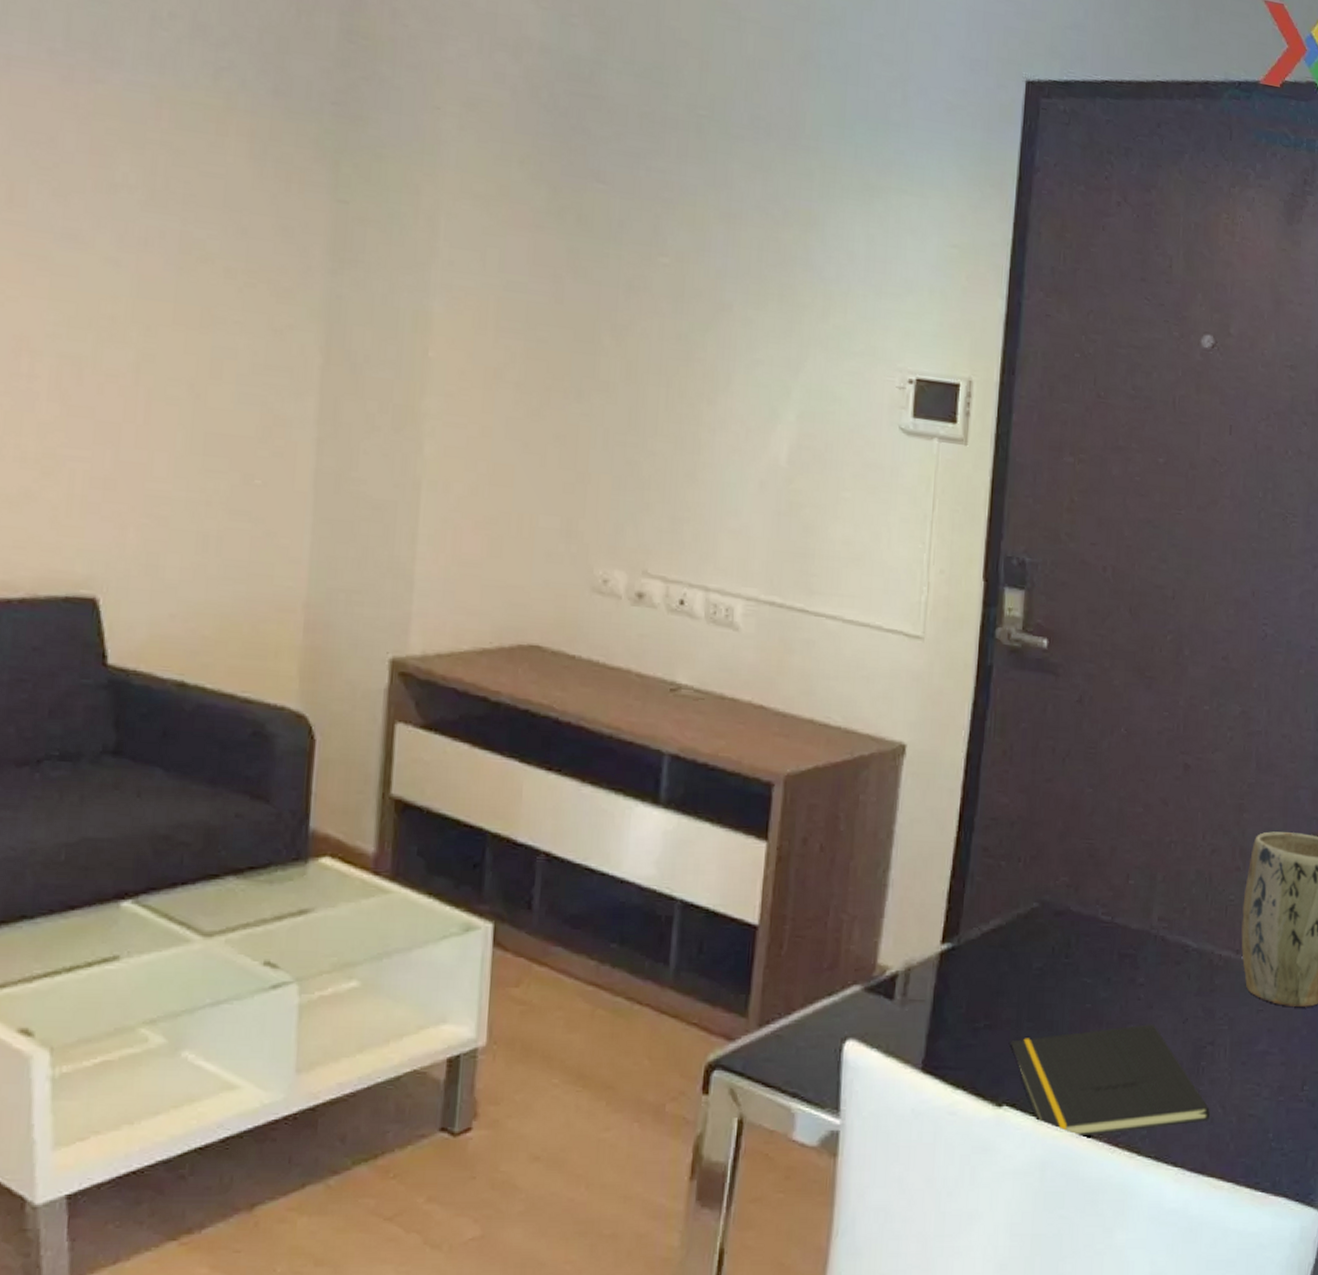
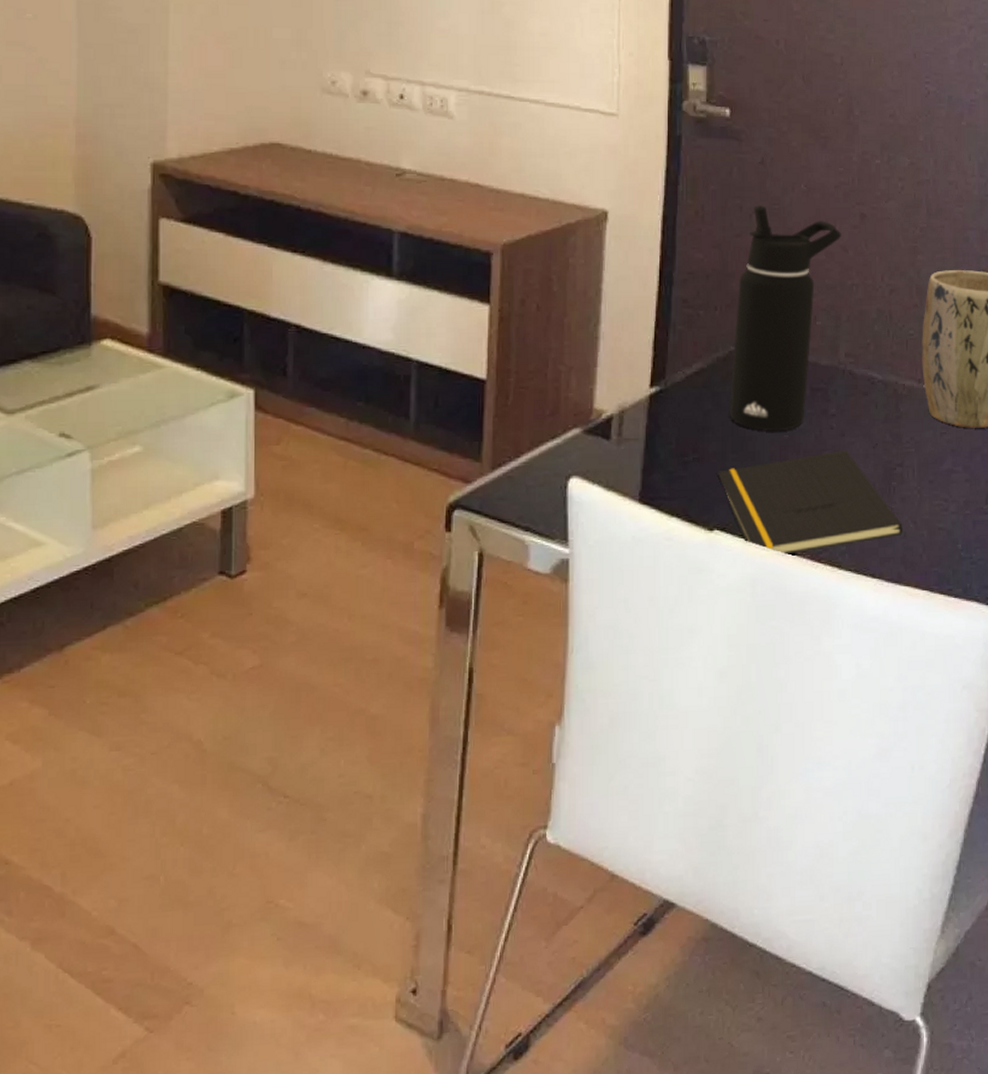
water bottle: none [1027,747,1162,1000] -> present [729,204,842,432]

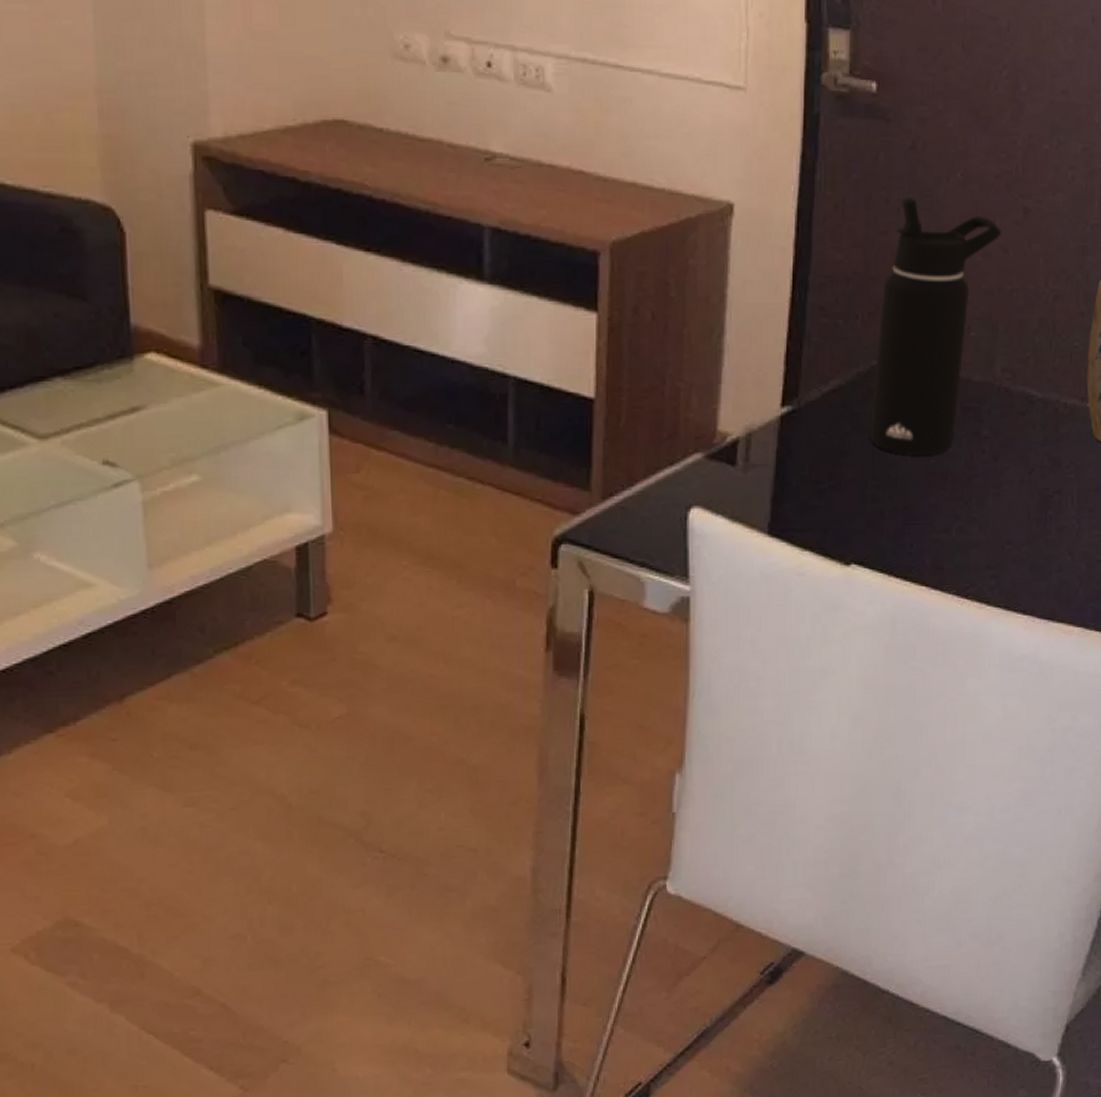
notepad: present [717,450,903,556] -> none [855,476,1058,592]

